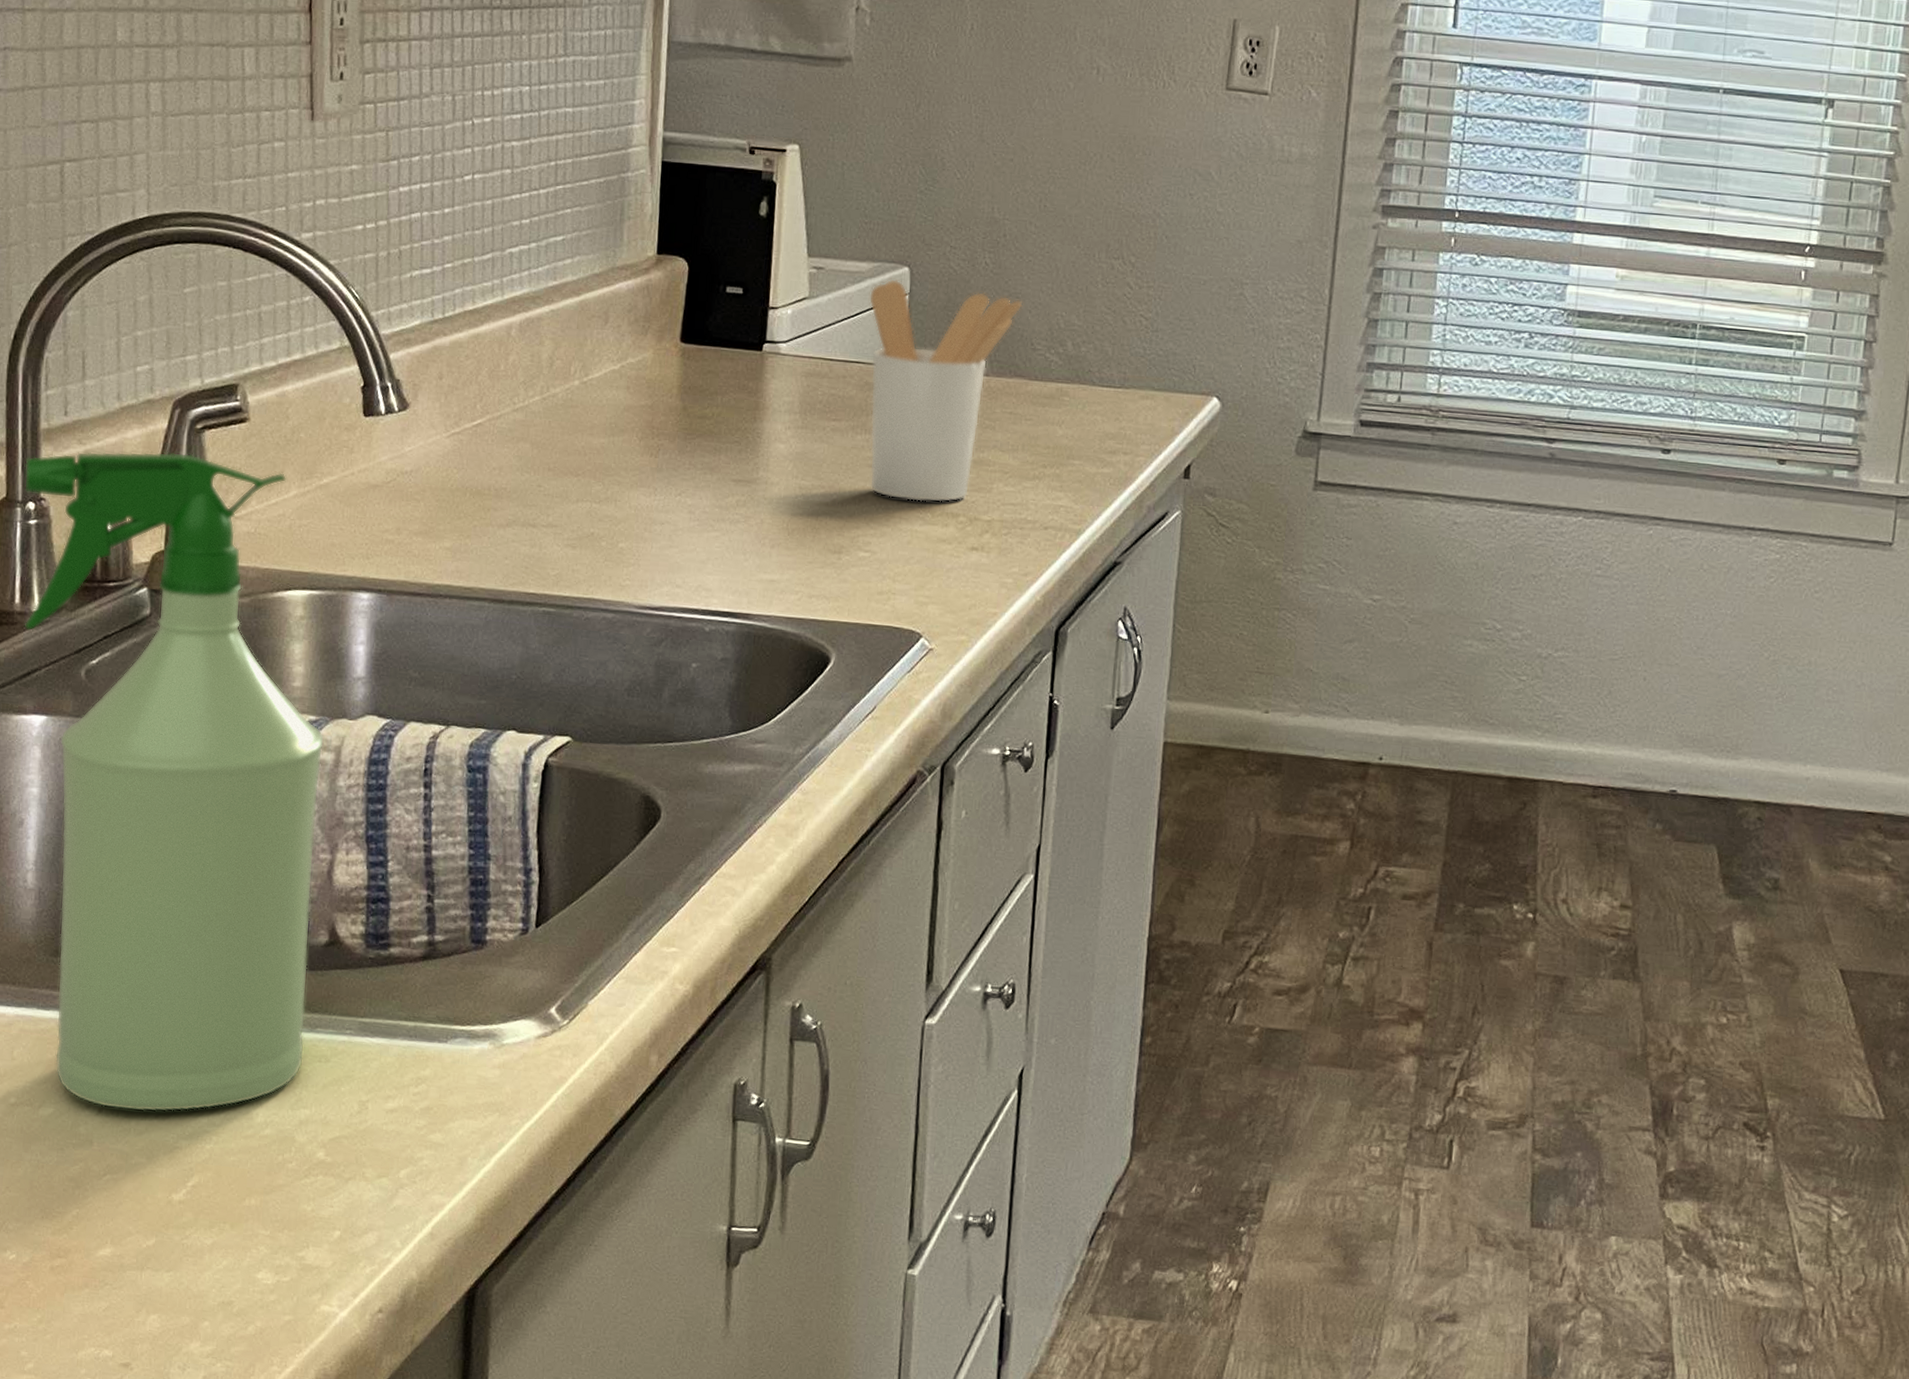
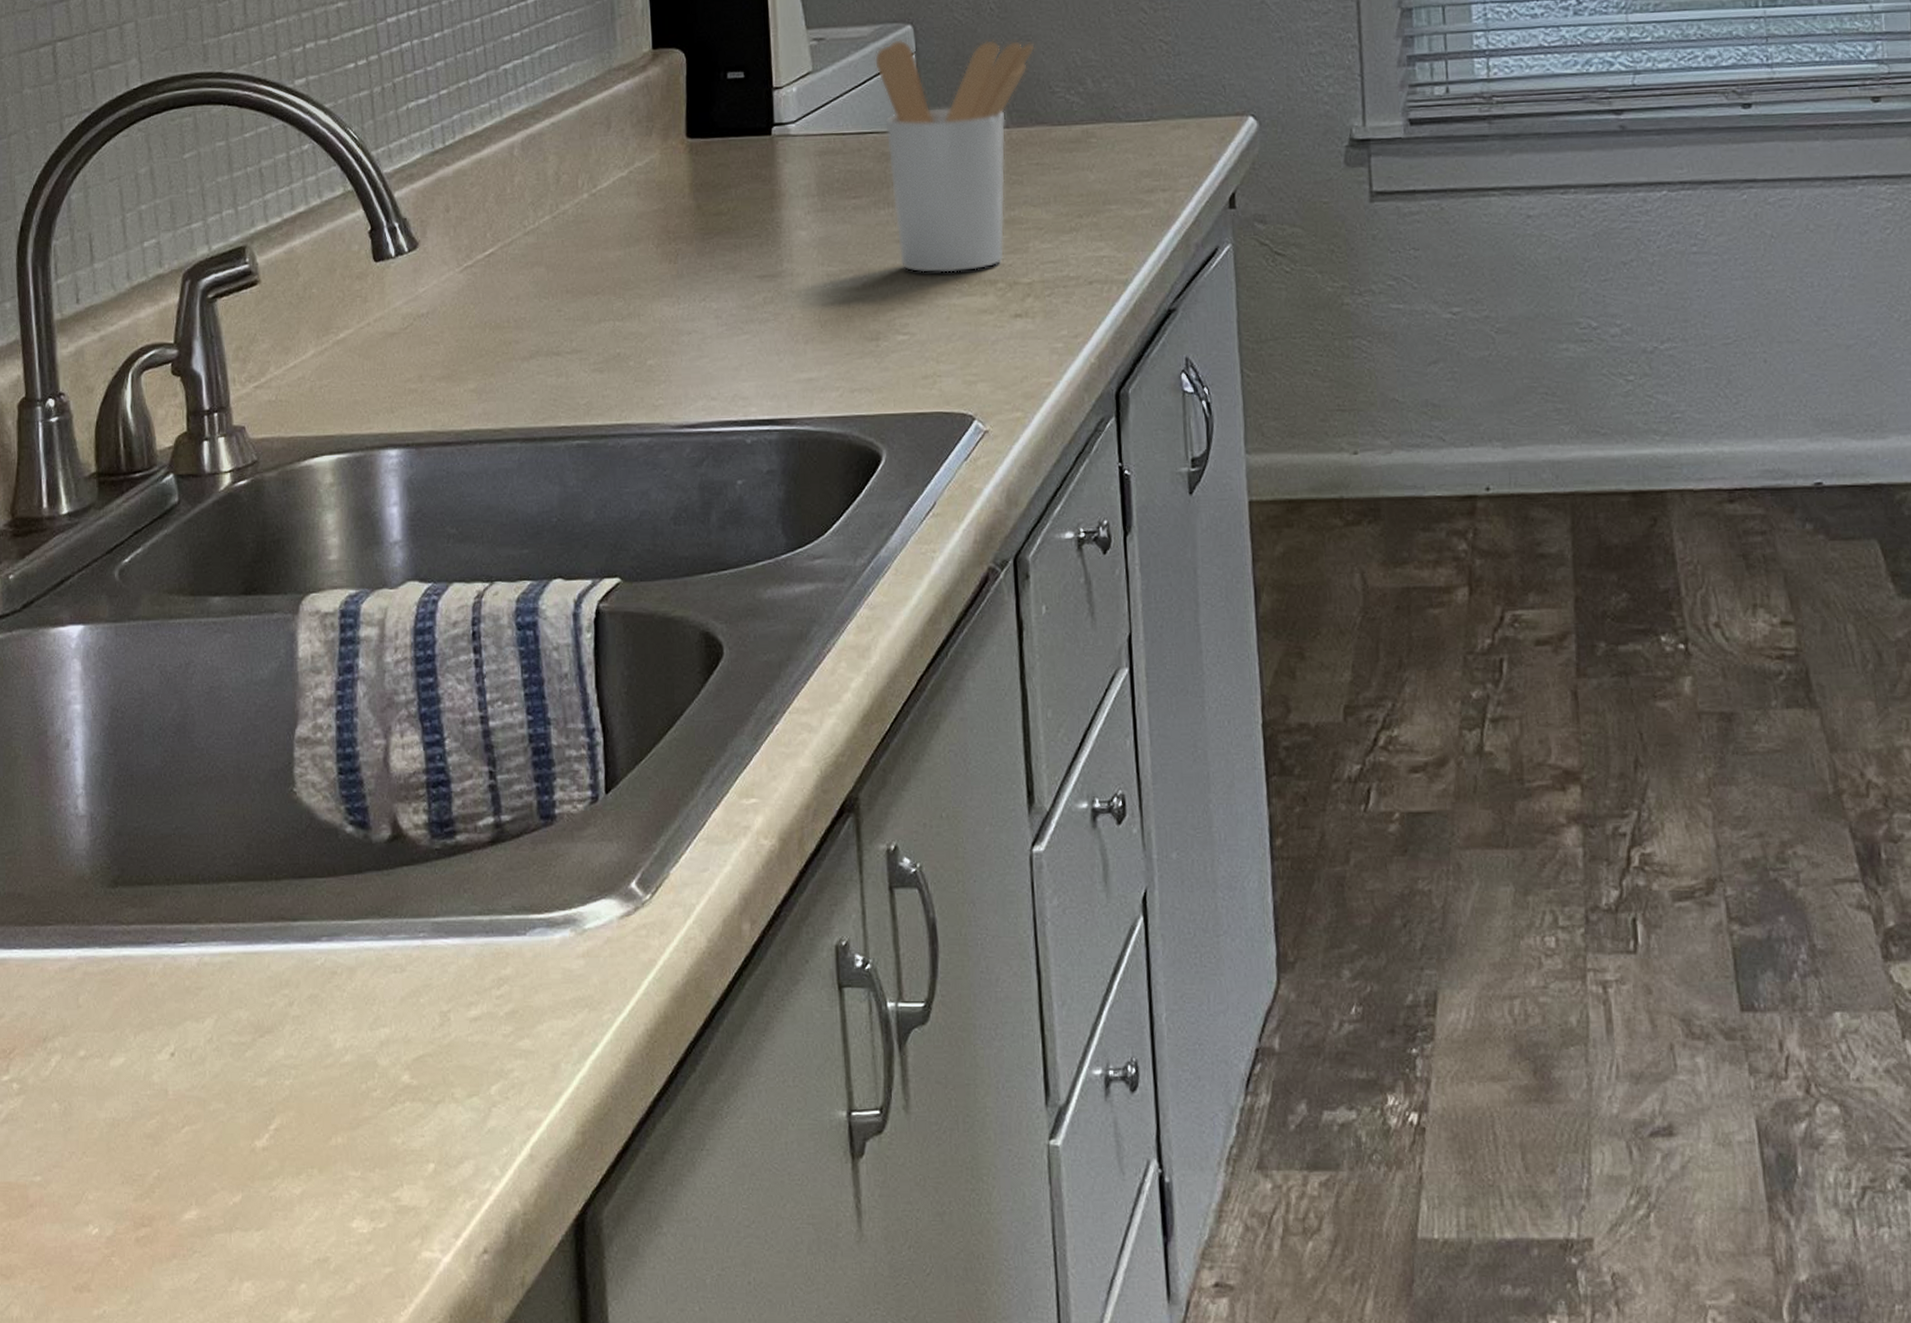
spray bottle: present [24,451,325,1112] -> none [42,325,378,1051]

